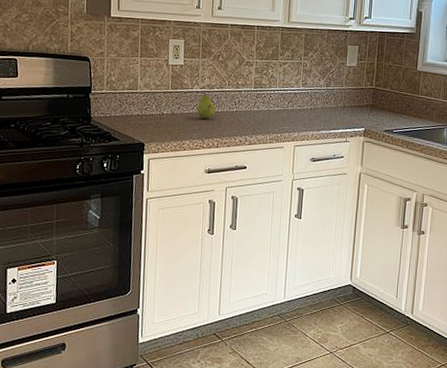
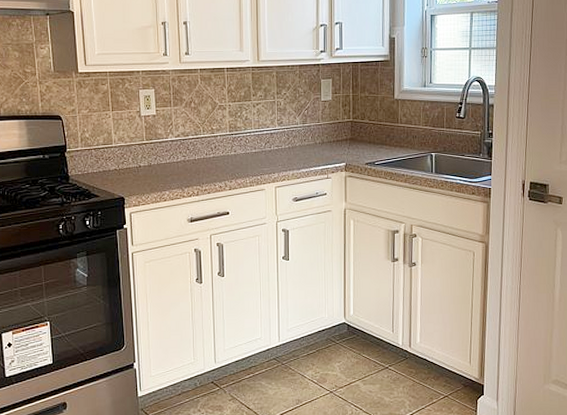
fruit: present [197,92,216,119] -> none [174,140,192,167]

